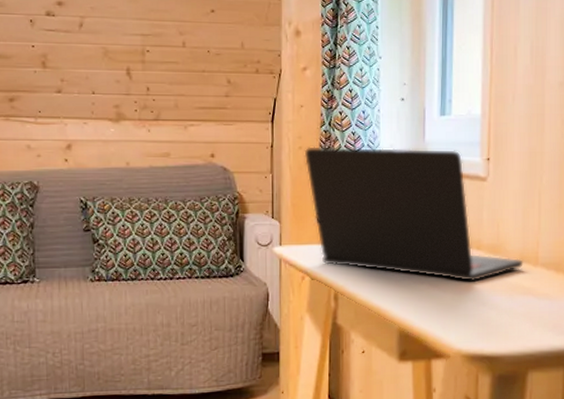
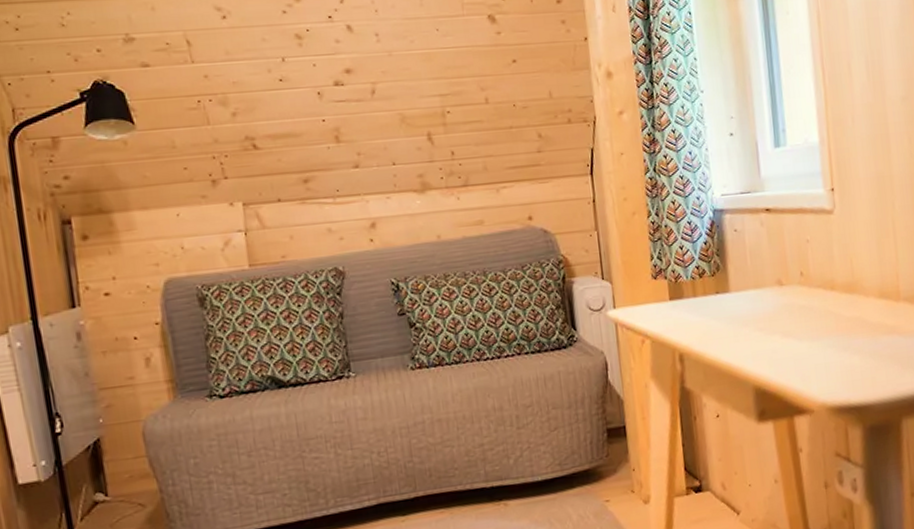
laptop: present [304,146,523,282] -> none [629,183,884,327]

